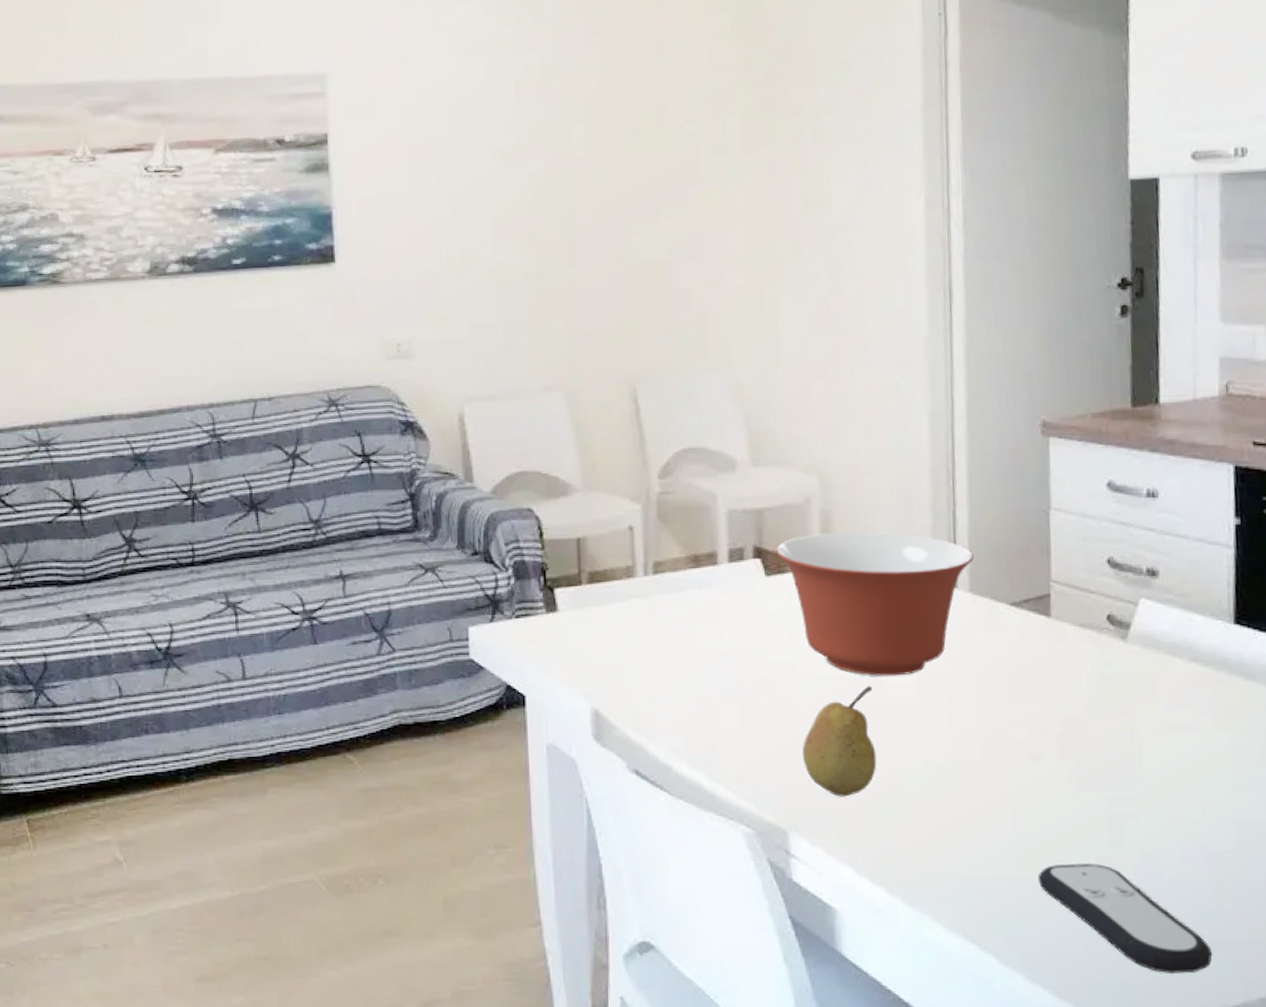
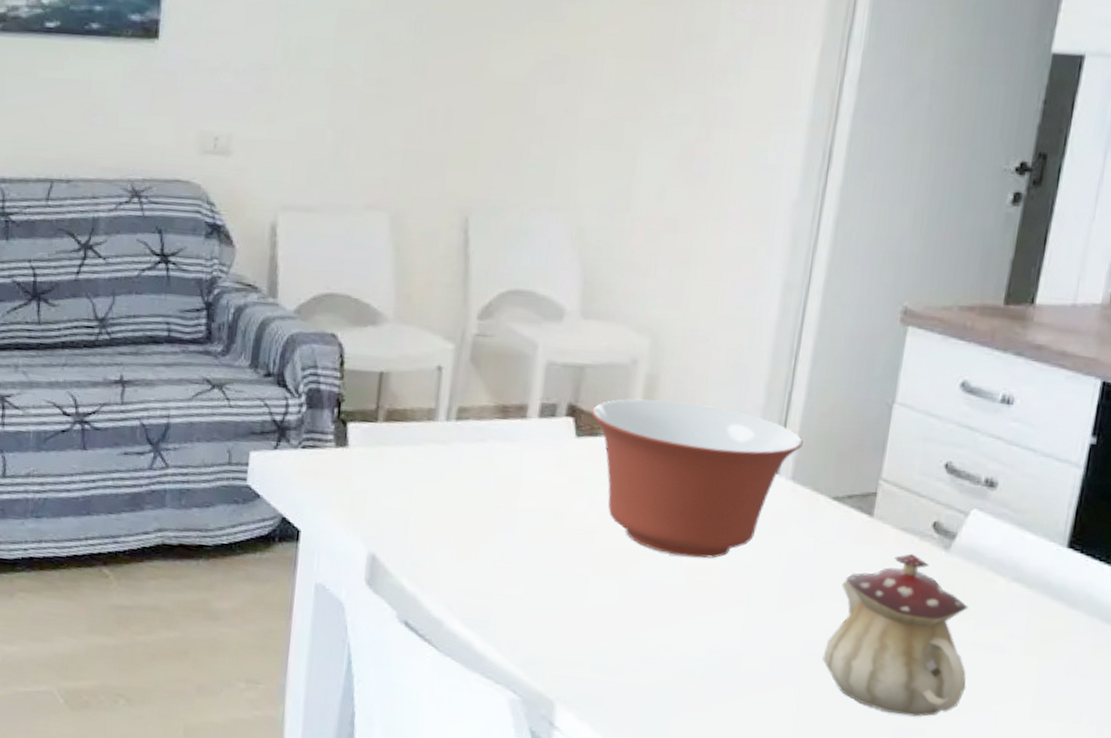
fruit: present [802,686,877,797] -> none [583,565,670,675]
teapot: none [1029,648,1168,803] -> present [822,554,969,717]

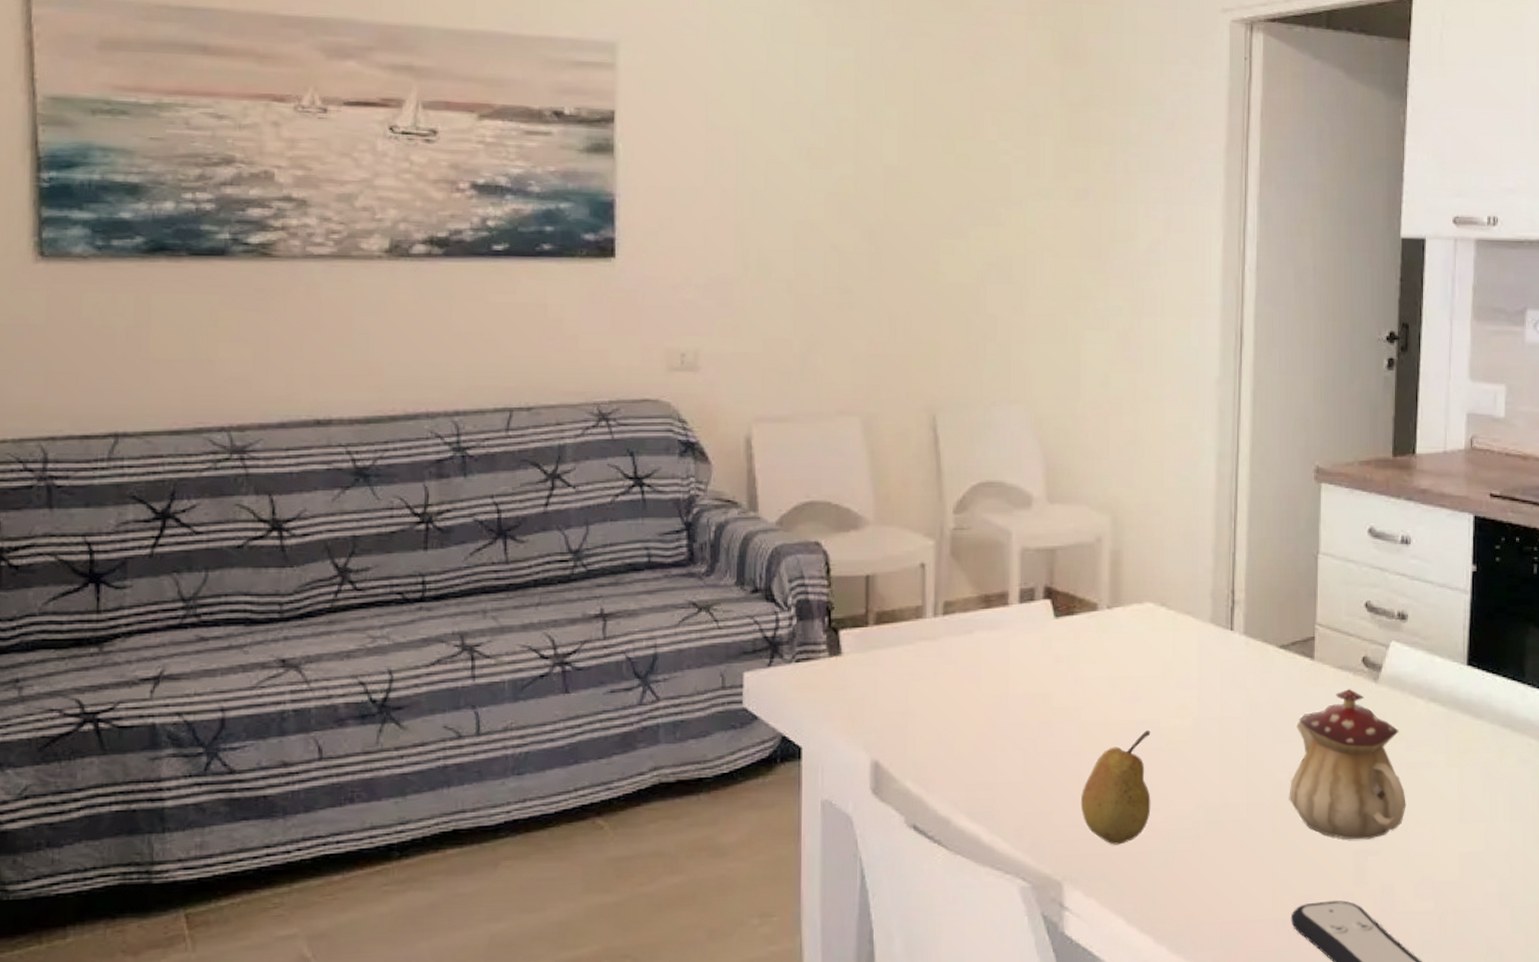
fruit: none [583,565,670,675] -> present [1080,730,1151,845]
mixing bowl: present [591,399,803,558] -> none [1066,573,1249,720]

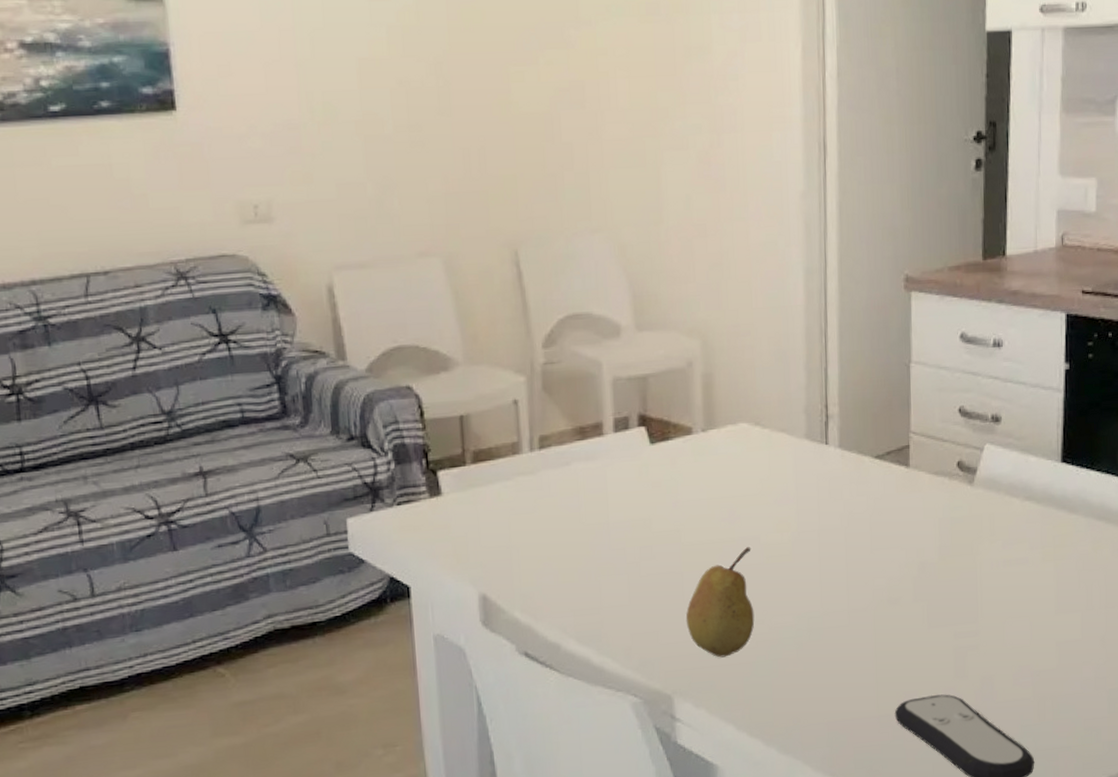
teapot: present [1289,689,1406,840] -> none [889,493,1004,637]

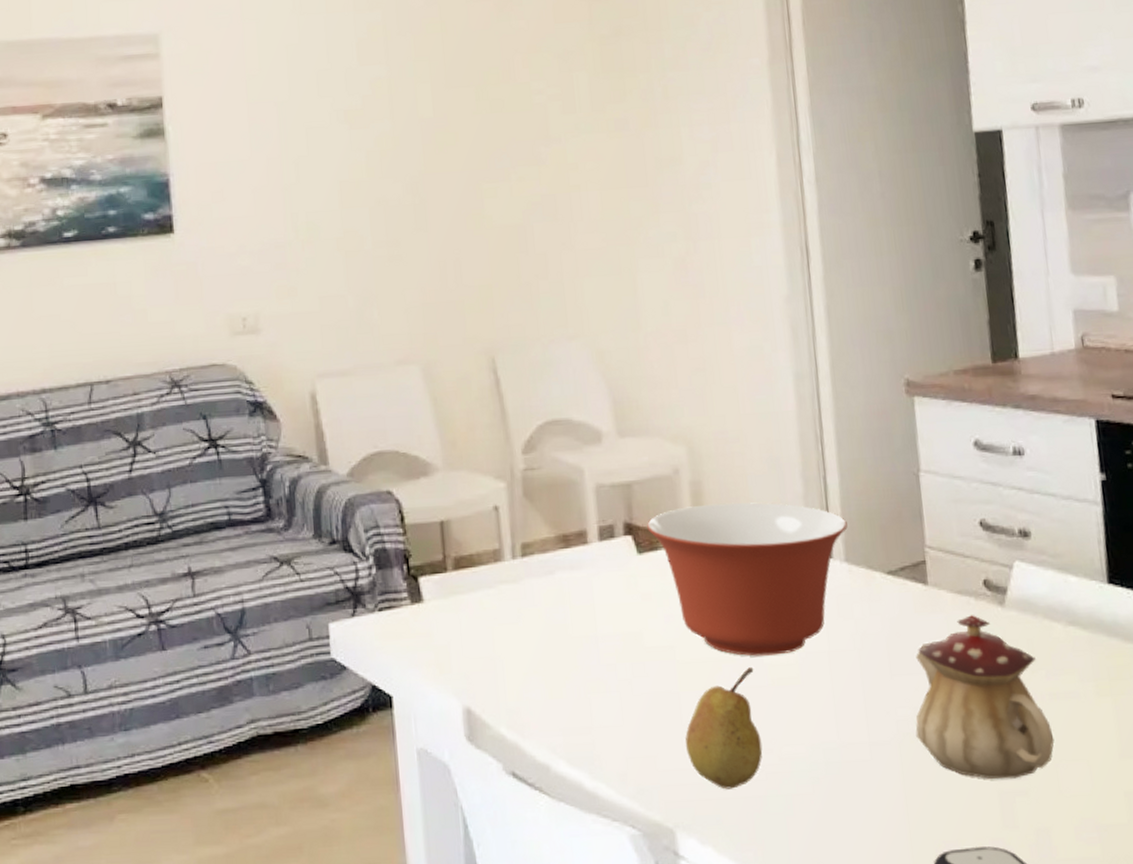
mixing bowl: none [660,393,843,537] -> present [647,502,848,656]
teapot: none [889,493,1004,637] -> present [916,615,1055,779]

